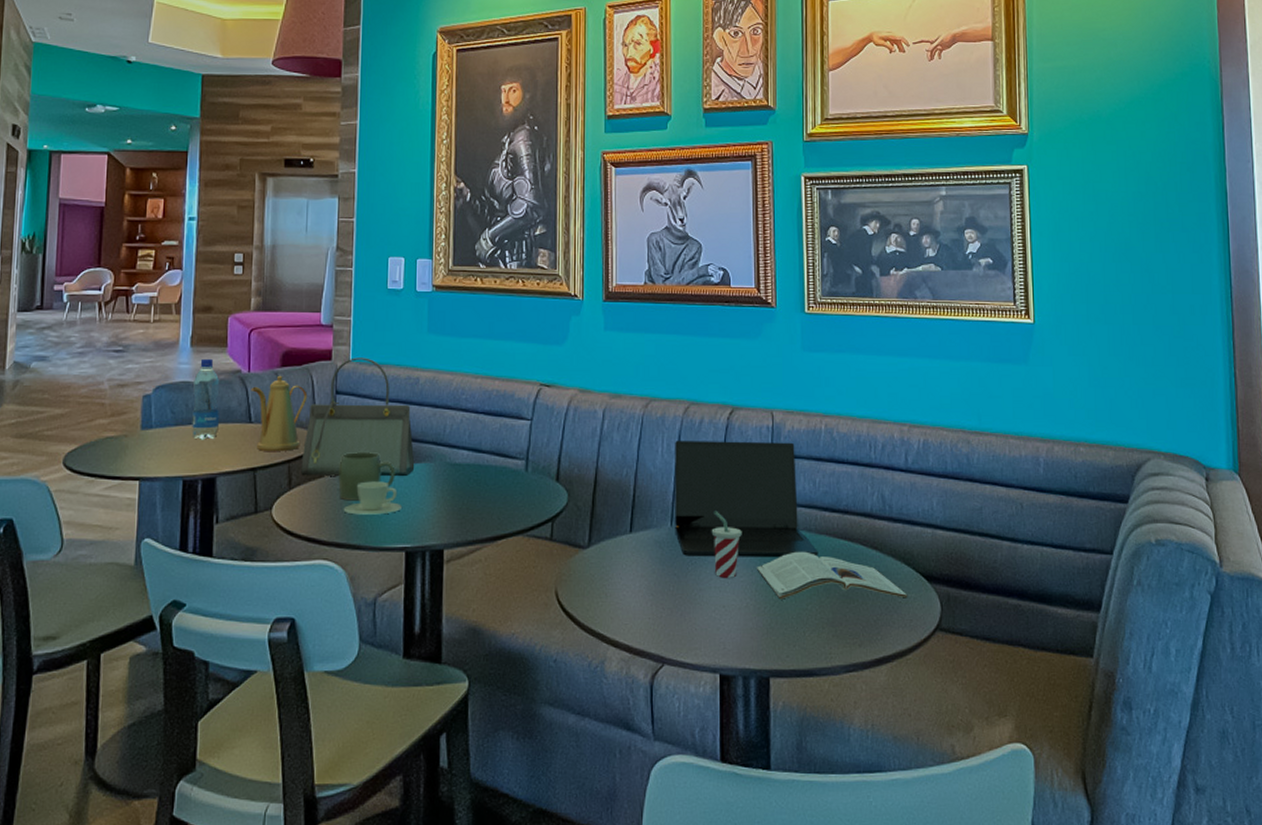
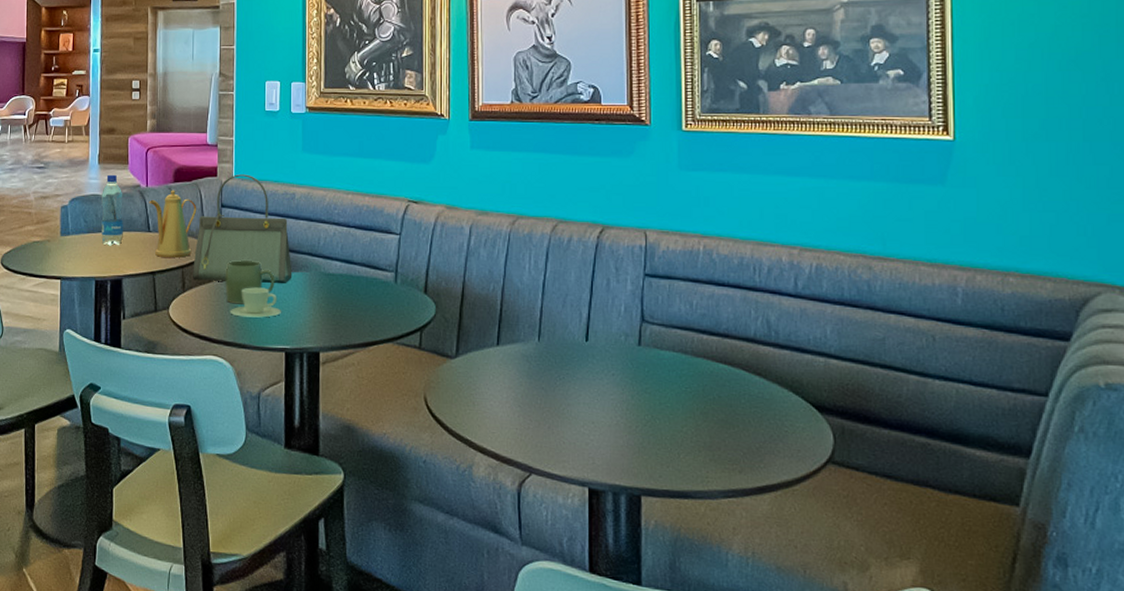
laptop: present [675,440,818,558] -> none [542,257,695,379]
beverage cup: present [711,510,742,578] -> none [580,328,613,395]
magazine: present [757,551,908,600] -> none [628,373,796,428]

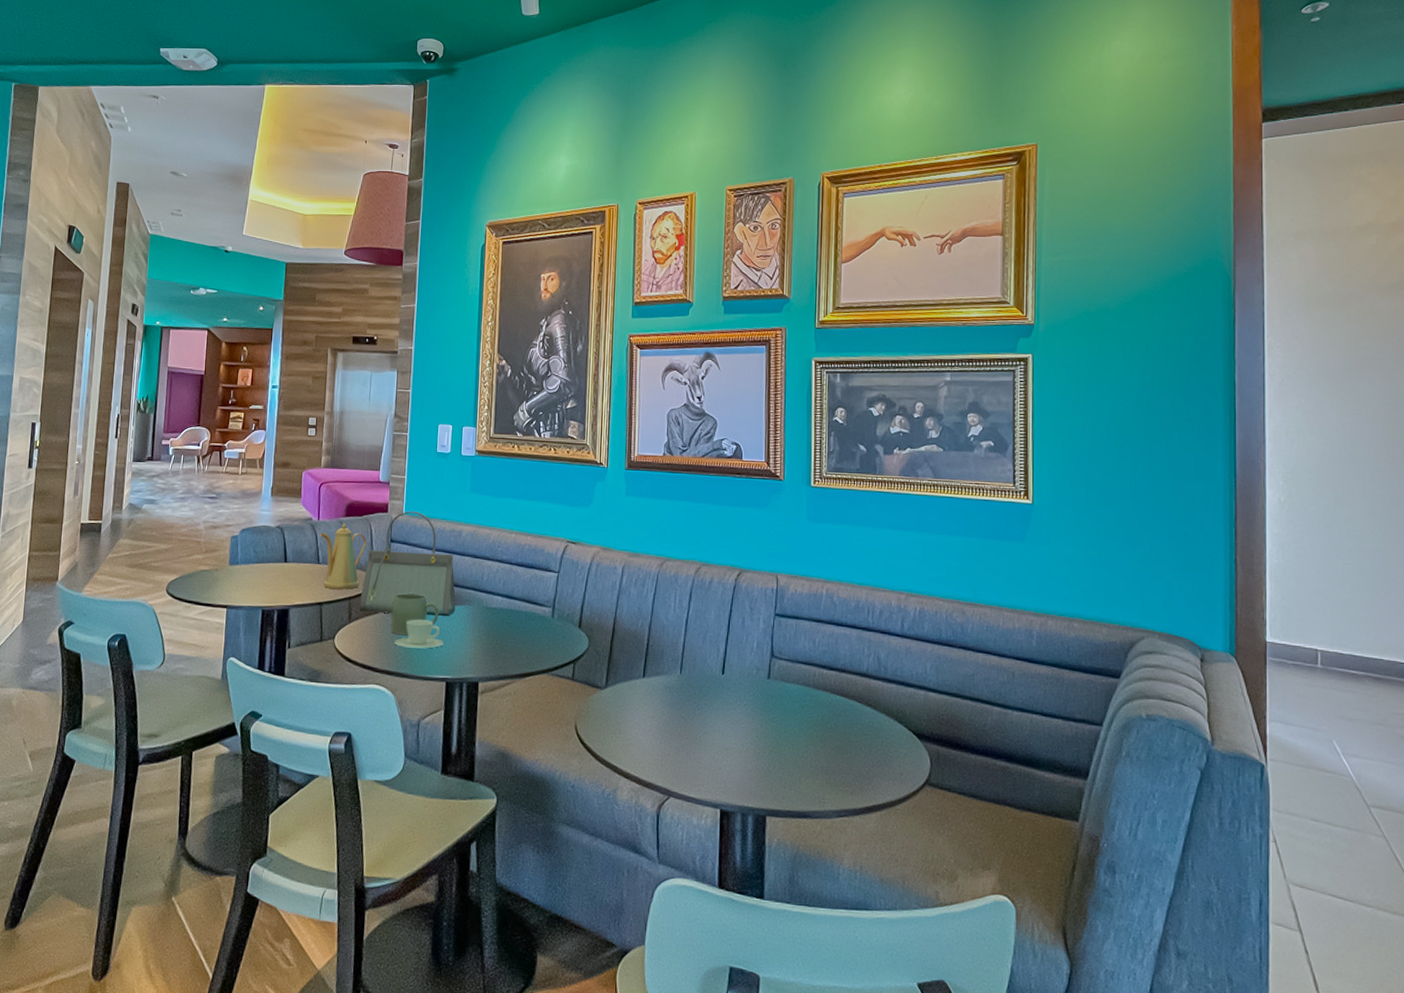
bottle: present [101,174,123,246] -> none [270,507,295,577]

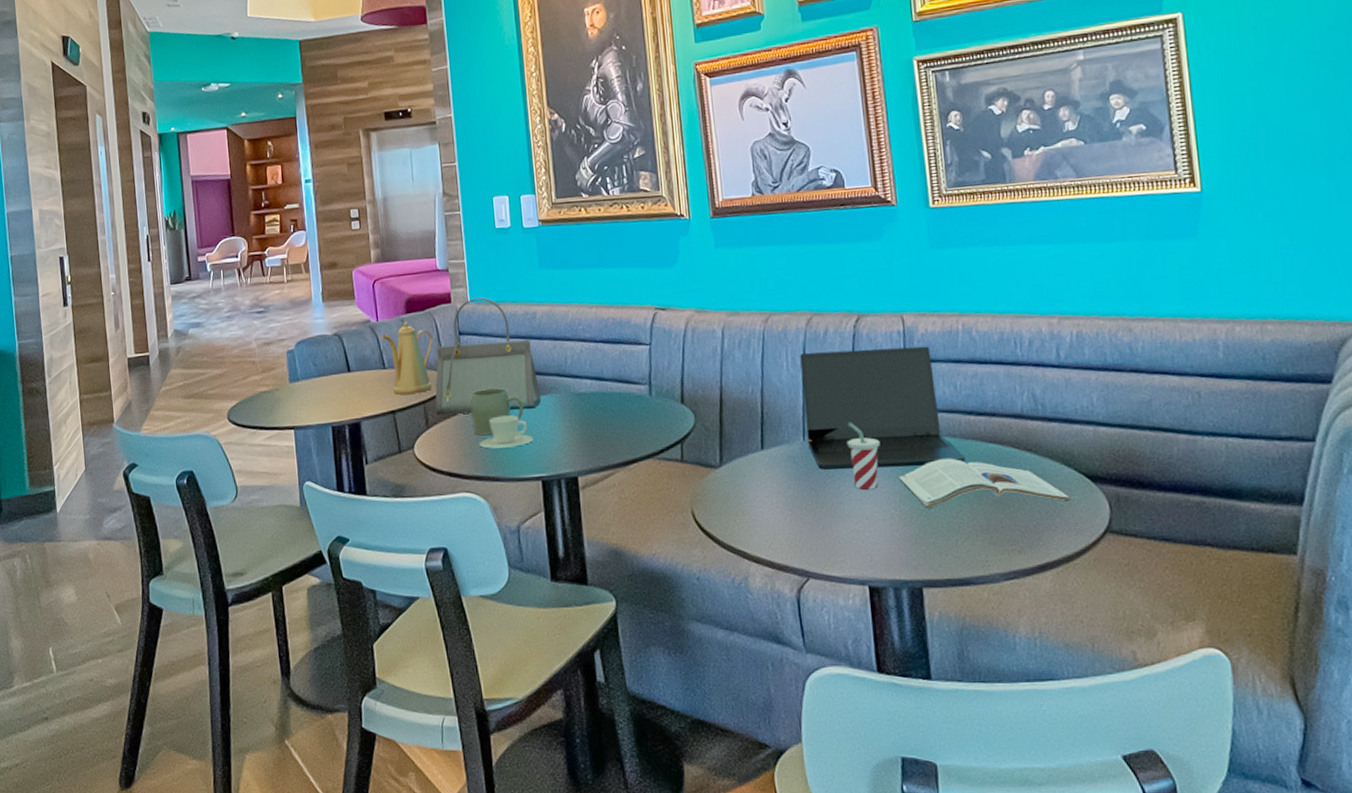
laptop: none [684,596,816,710] -> present [800,346,966,470]
beverage cup: none [717,662,745,724] -> present [847,422,880,490]
magazine: none [758,703,899,754] -> present [899,458,1071,509]

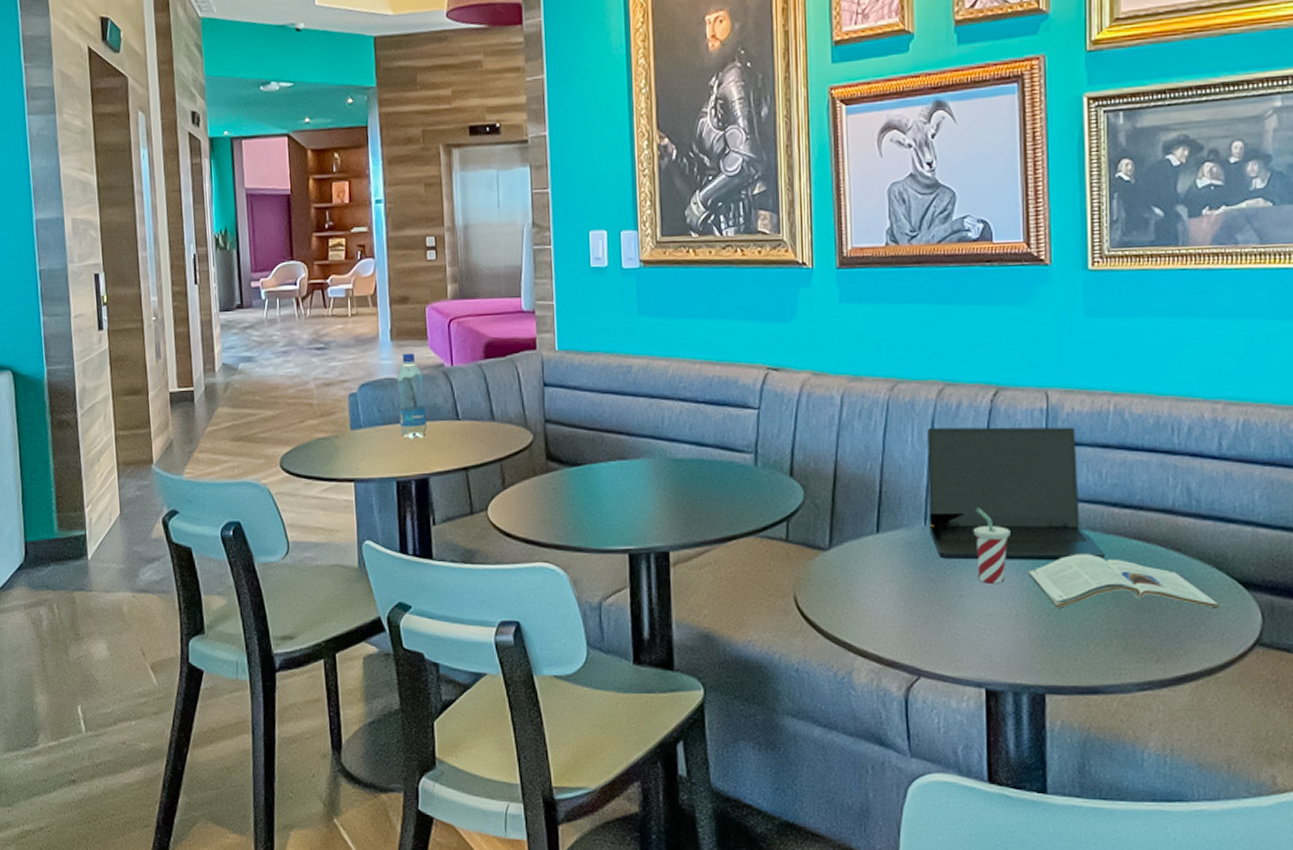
bottle: none [329,311,357,388] -> present [397,352,427,439]
coffee pot: present [381,321,434,395] -> none [455,368,514,449]
handbag: present [435,297,542,415] -> none [513,345,633,475]
mug: present [470,388,524,436] -> none [552,448,613,501]
cup: present [479,415,535,449] -> none [560,479,623,515]

